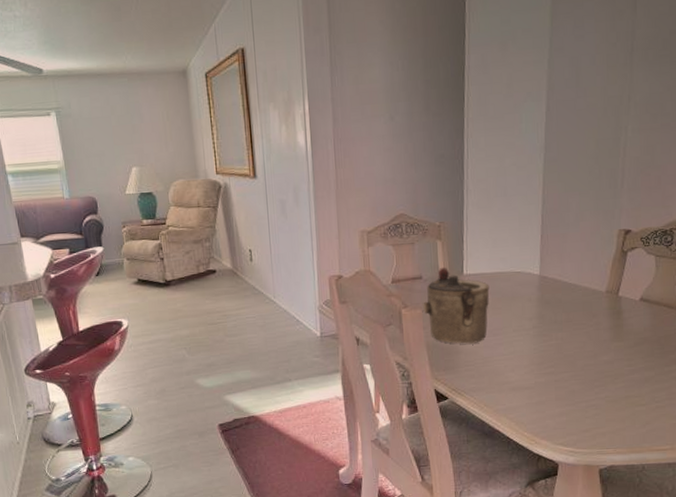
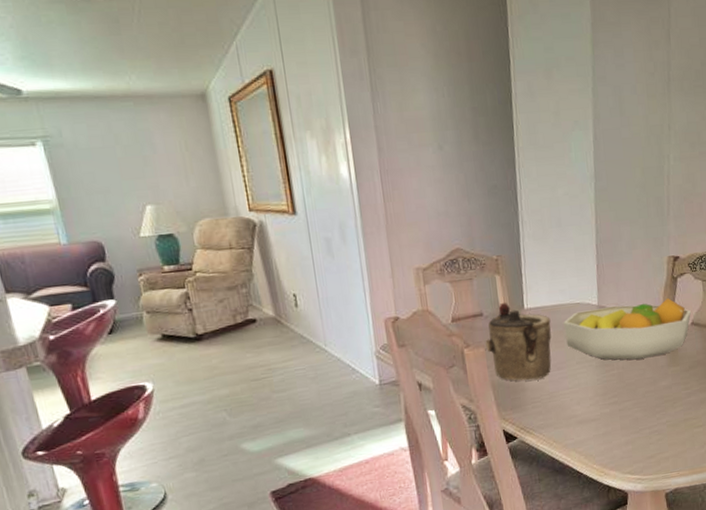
fruit bowl: none [502,272,641,332] -> present [563,298,692,360]

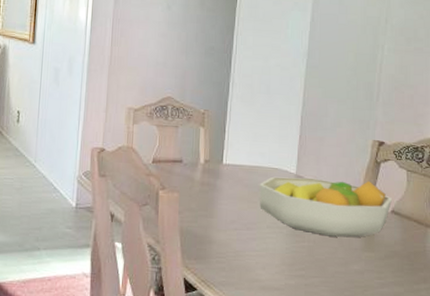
teapot: present [485,302,552,381] -> none [180,153,247,235]

